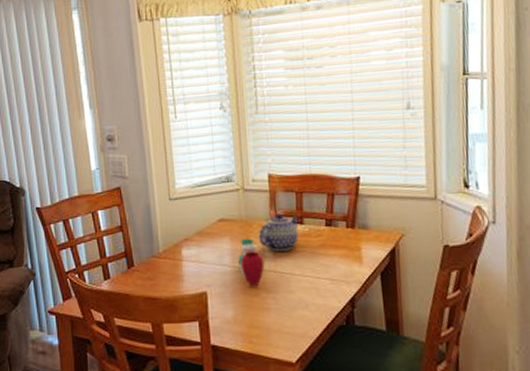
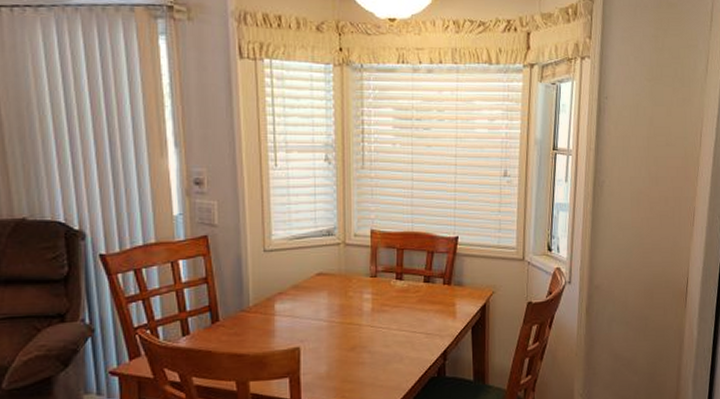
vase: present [238,238,265,286] -> none [335,293,362,341]
teapot: present [258,213,299,252] -> none [357,269,398,307]

